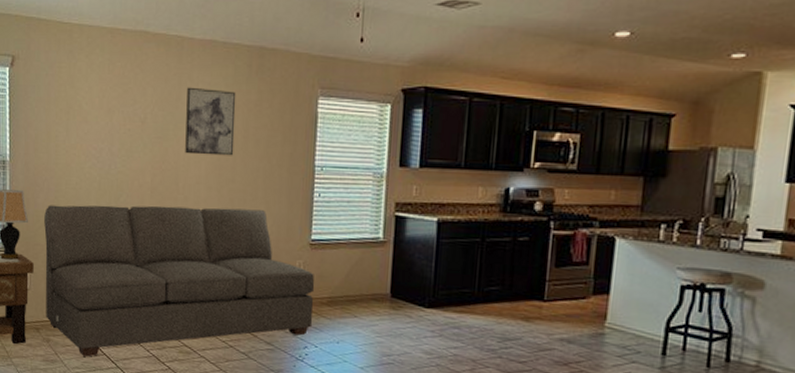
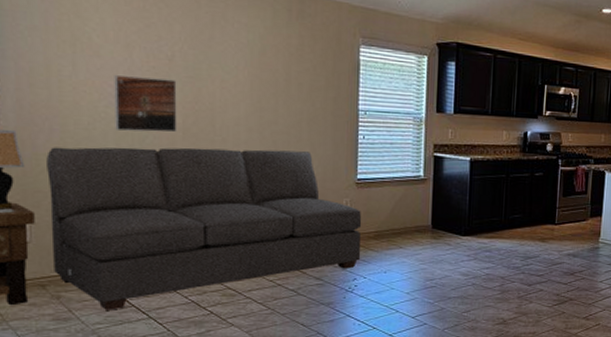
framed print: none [97,137,148,192] -> present [114,74,177,133]
wall art: present [185,87,236,156] -> none [221,26,276,99]

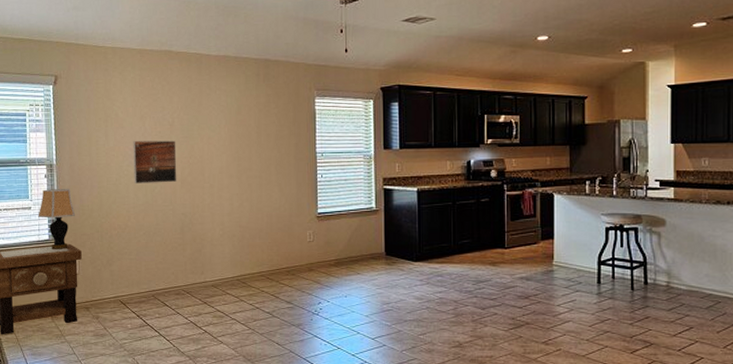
sofa: present [46,147,362,310] -> none [89,192,324,329]

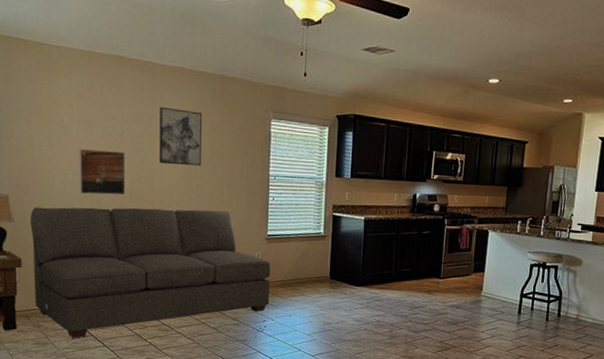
sofa: none [89,192,324,329] -> present [30,207,271,338]
wall art: none [207,94,249,149] -> present [159,106,203,166]

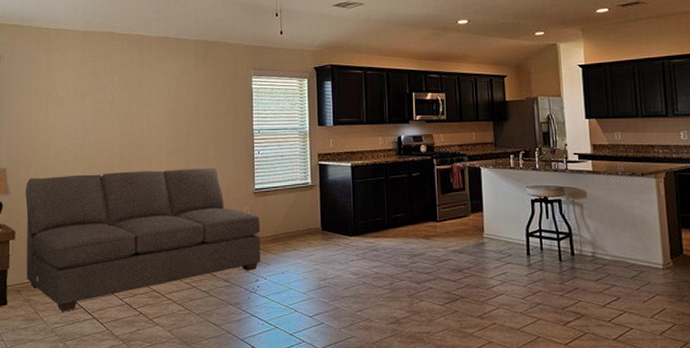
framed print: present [79,148,126,196] -> none [73,118,116,161]
wall art: present [159,106,203,166] -> none [148,73,188,127]

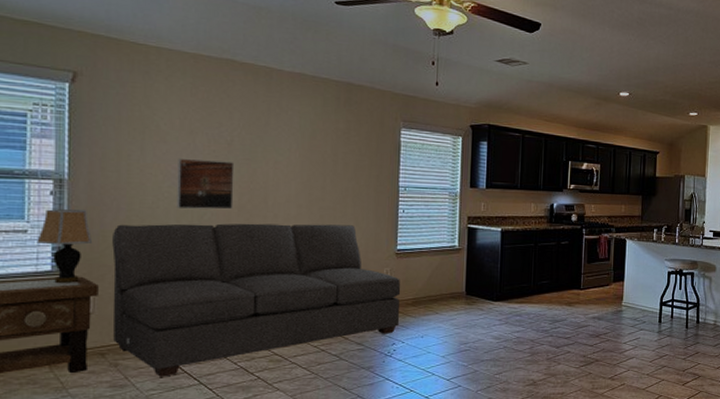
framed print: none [73,118,116,161] -> present [177,158,235,210]

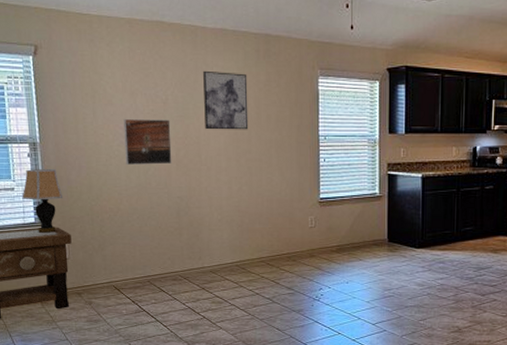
sofa: present [112,223,401,377] -> none [78,175,326,314]
wall art: none [274,113,325,177] -> present [203,70,249,130]

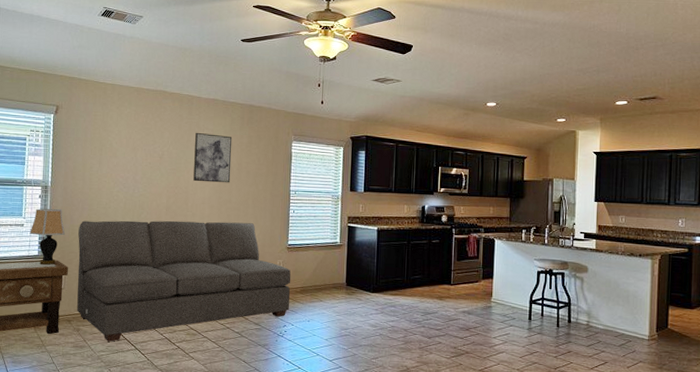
sofa: none [78,175,326,314] -> present [77,220,291,342]
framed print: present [123,118,172,165] -> none [123,169,164,210]

